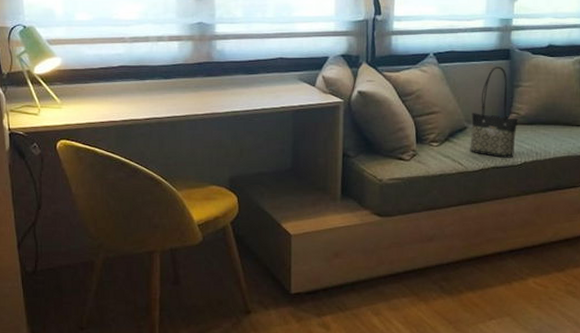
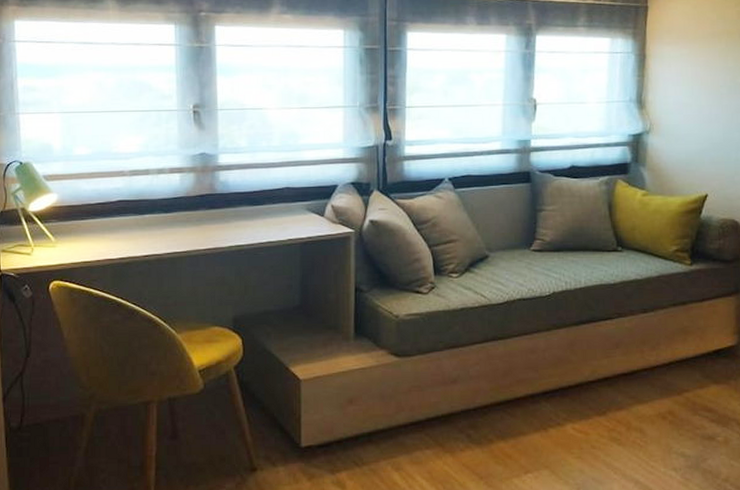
tote bag: present [470,67,518,158] -> none [492,190,544,288]

